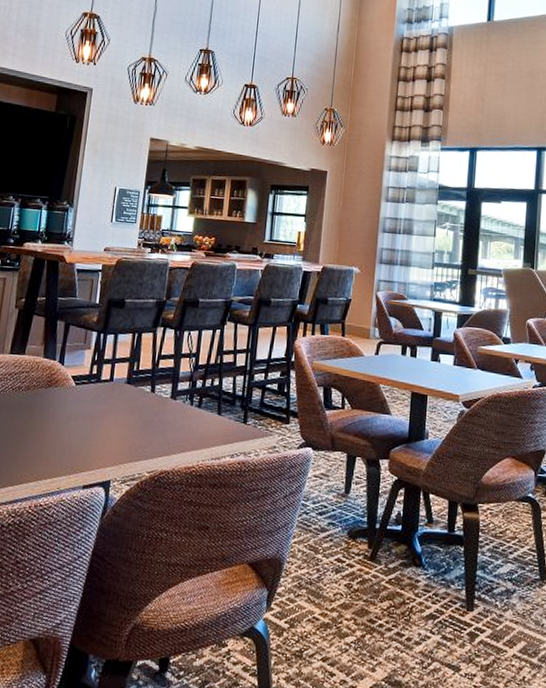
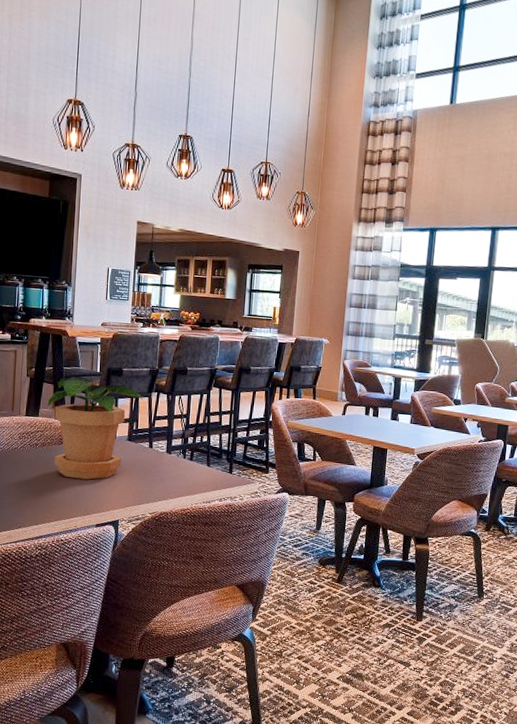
potted plant: none [36,307,147,430] -> present [47,376,143,480]

